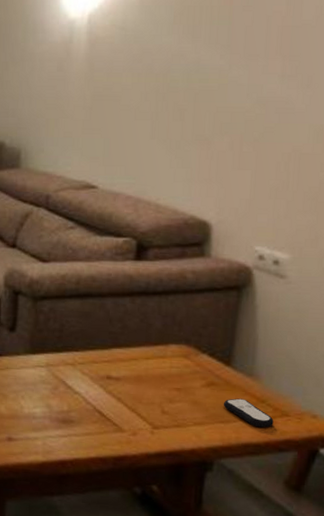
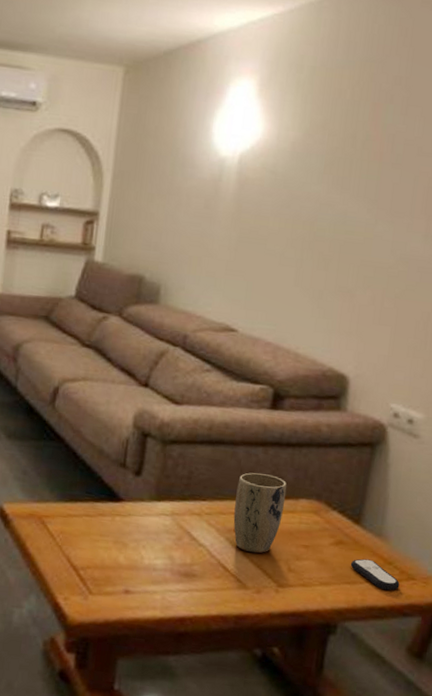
plant pot: none [106,322,156,398] -> present [233,472,287,554]

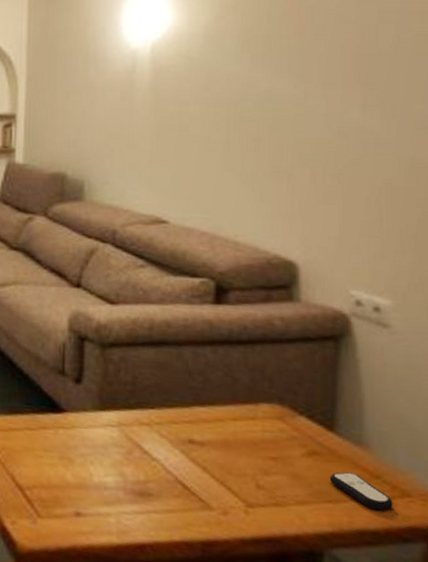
plant pot: present [233,472,287,554] -> none [187,375,243,468]

